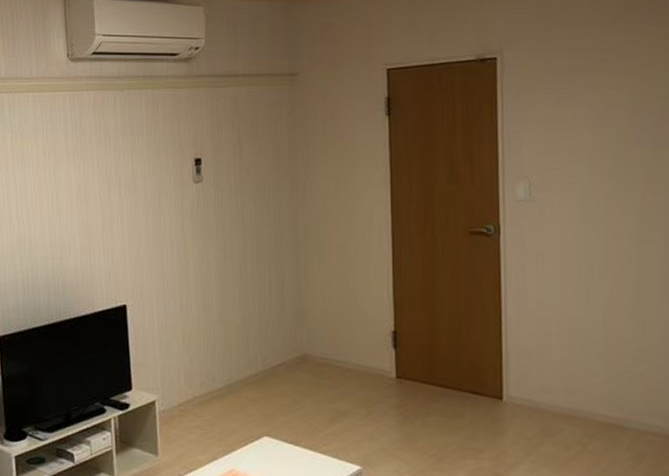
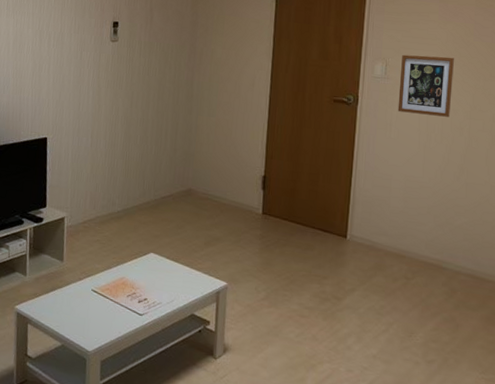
picture frame: none [548,169,614,242] -> present [397,54,454,117]

